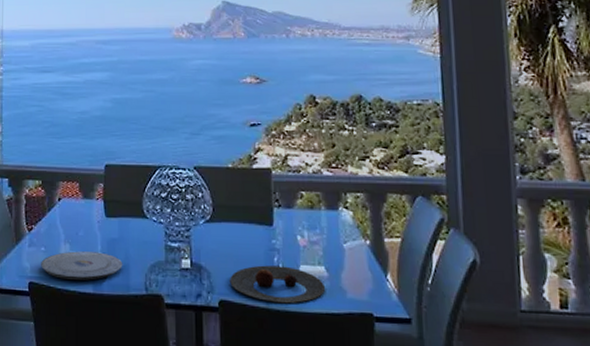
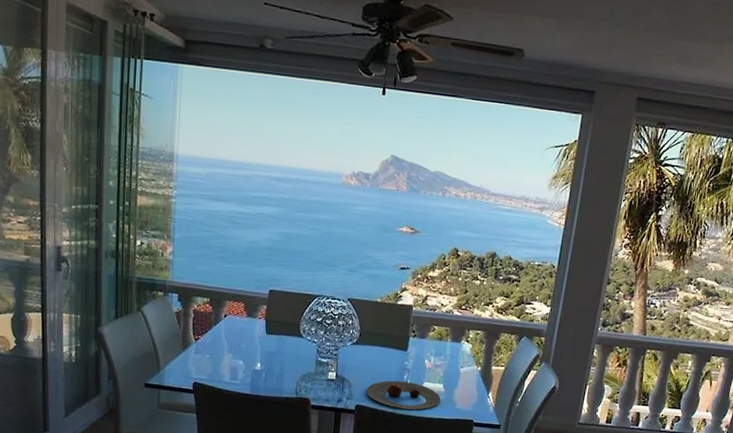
plate: present [41,251,123,280] -> none [205,359,278,384]

